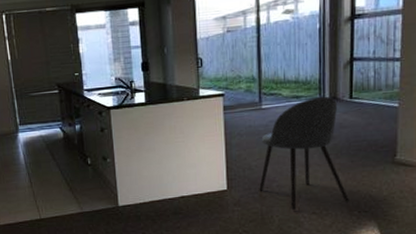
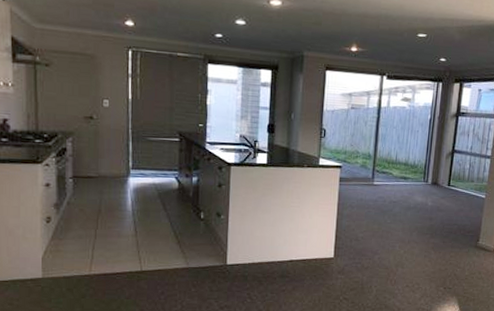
dining chair: present [259,96,349,211] -> none [362,180,438,283]

